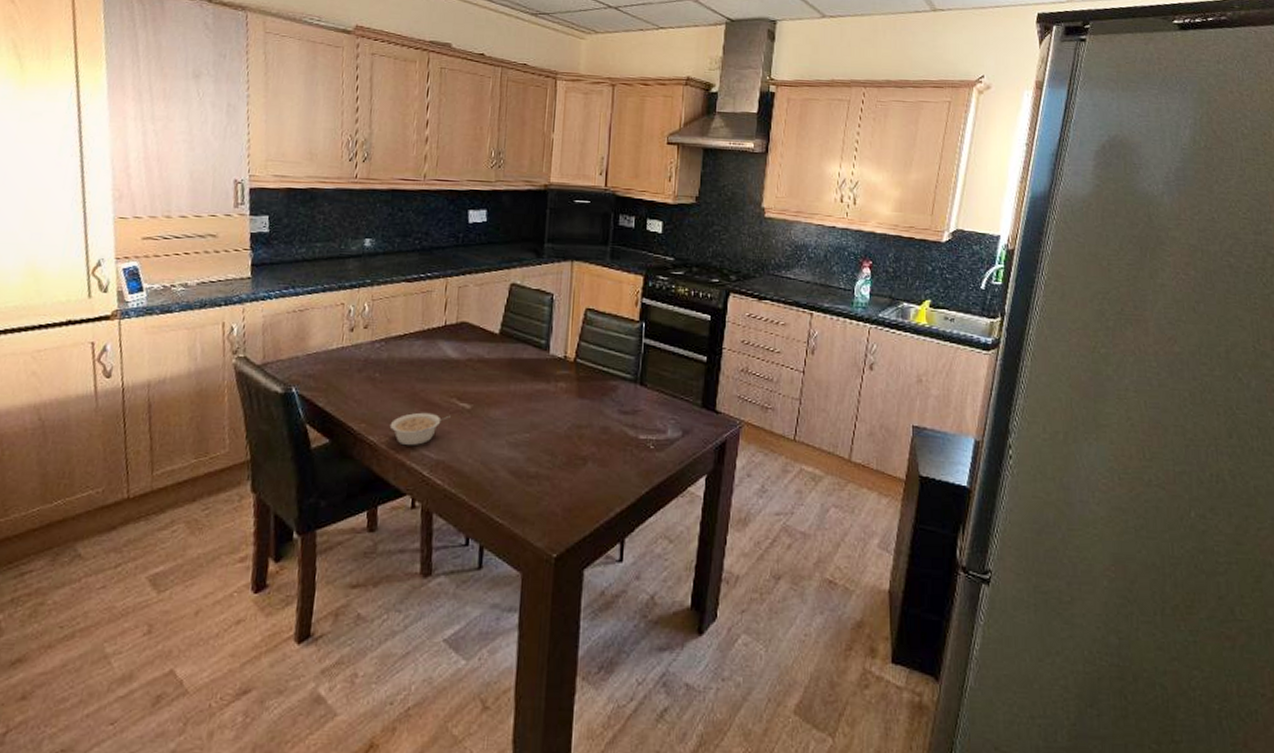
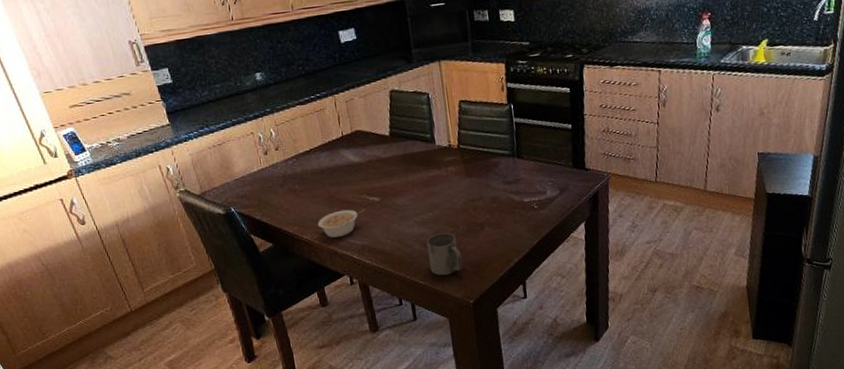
mug: none [512,460,554,516] -> present [426,232,463,276]

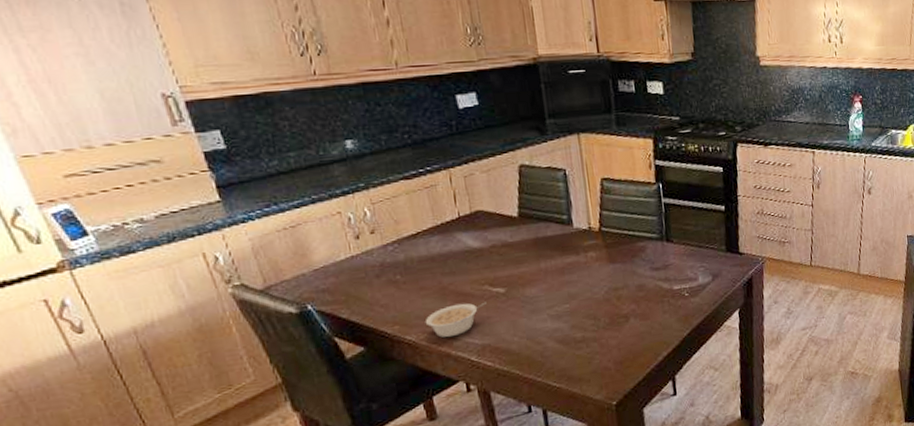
mug: present [426,232,463,276] -> none [561,326,605,376]

